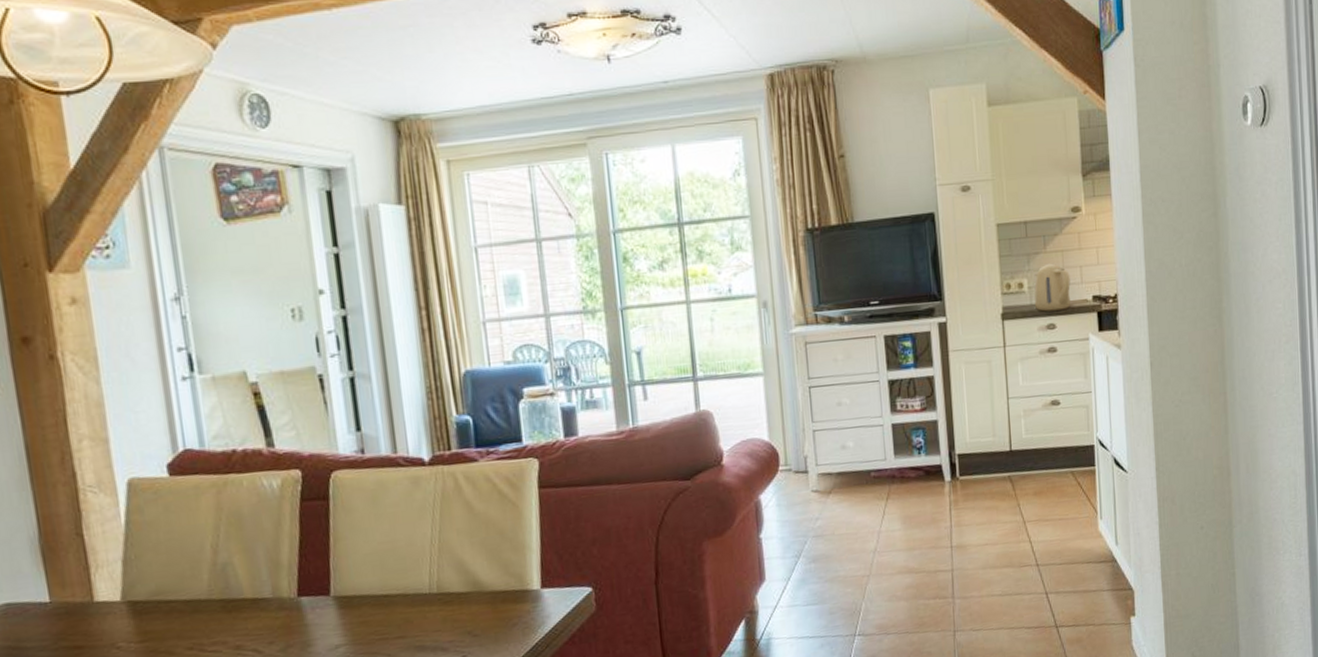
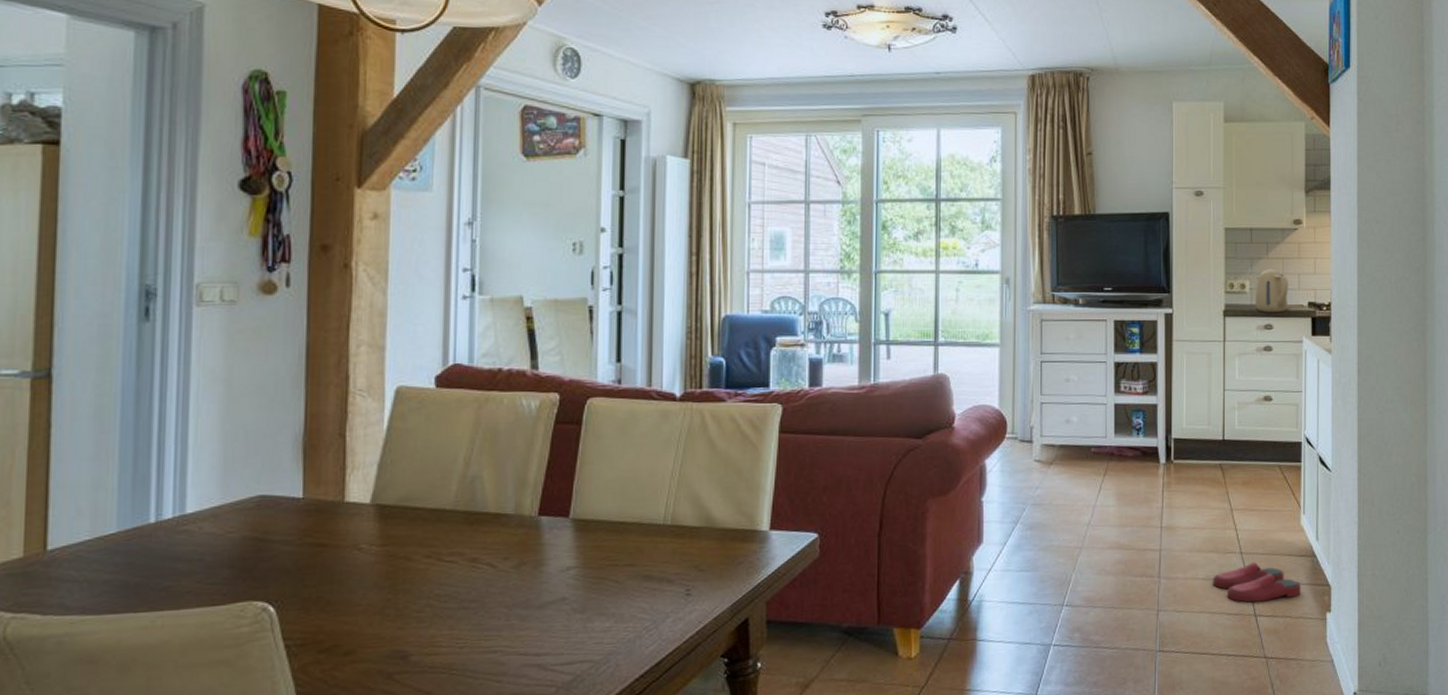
slippers: none [1009,573,1102,615] -> present [1213,562,1301,603]

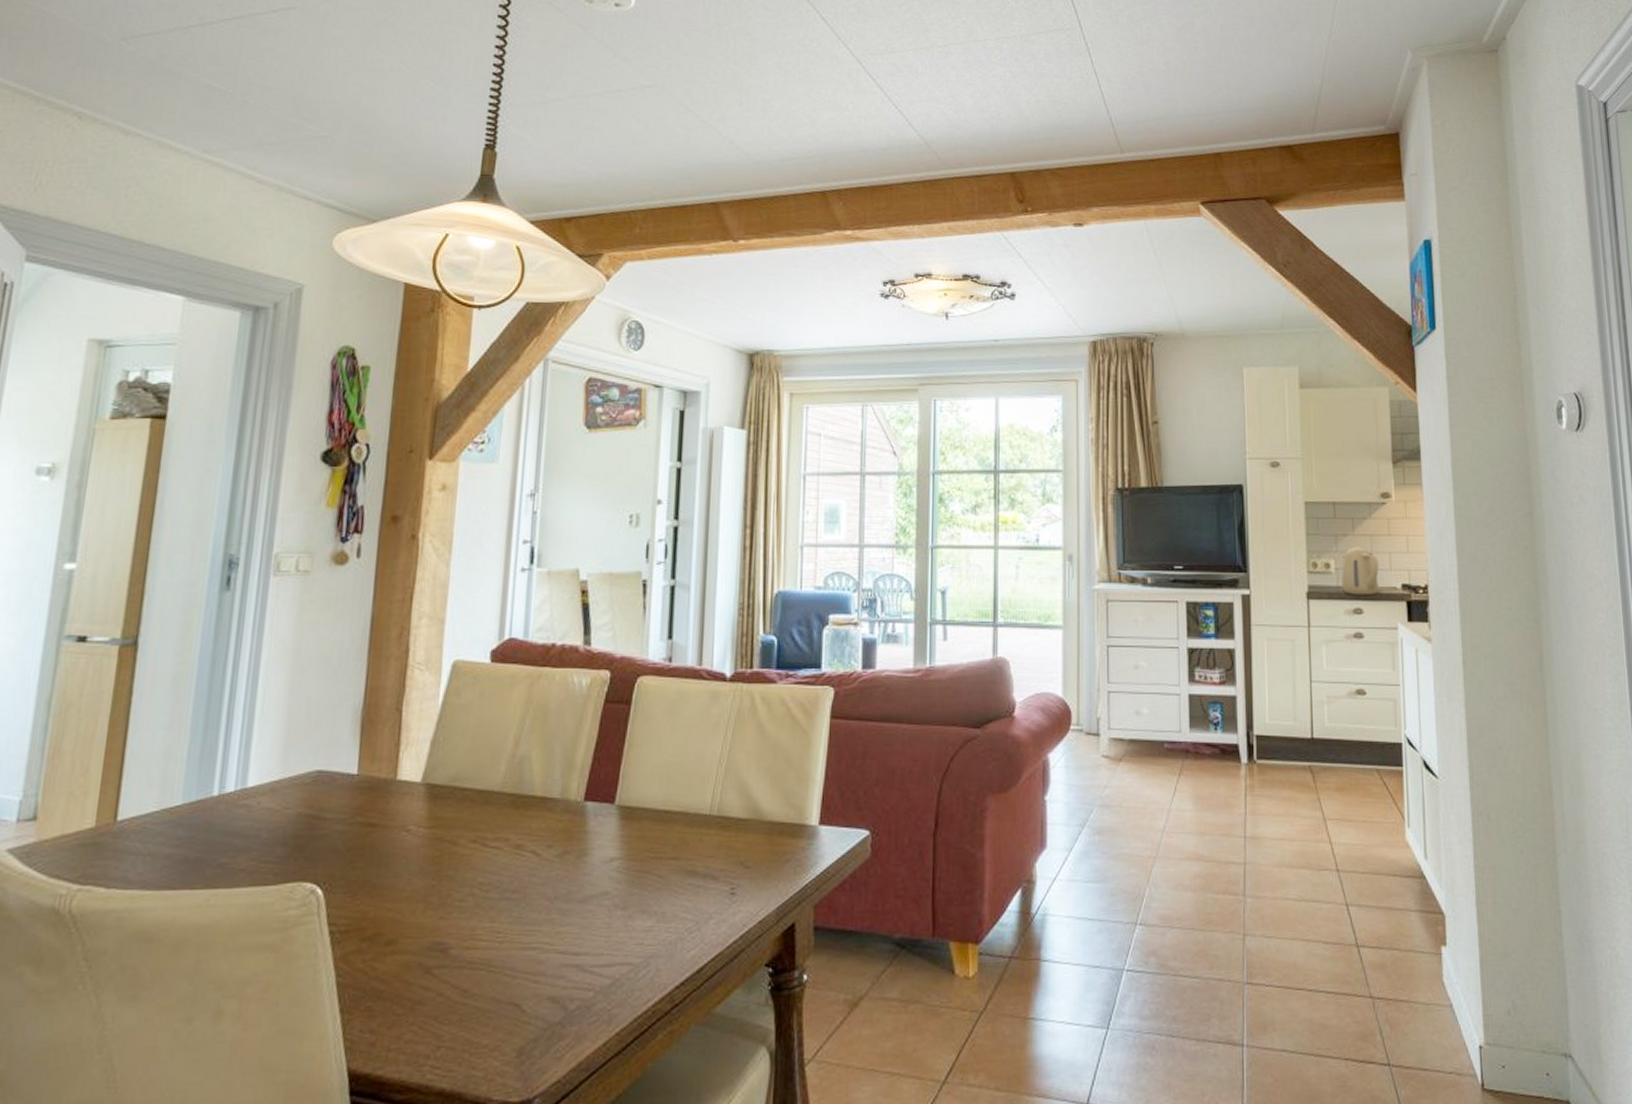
slippers: present [1213,562,1301,603] -> none [1306,882,1409,930]

